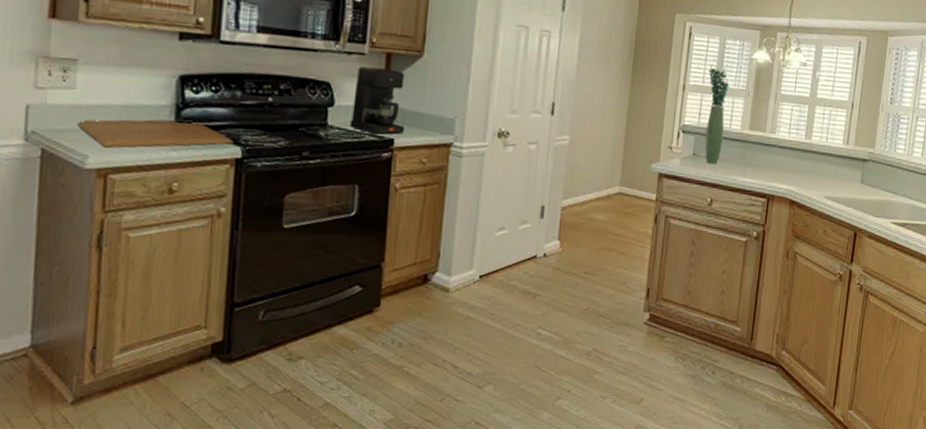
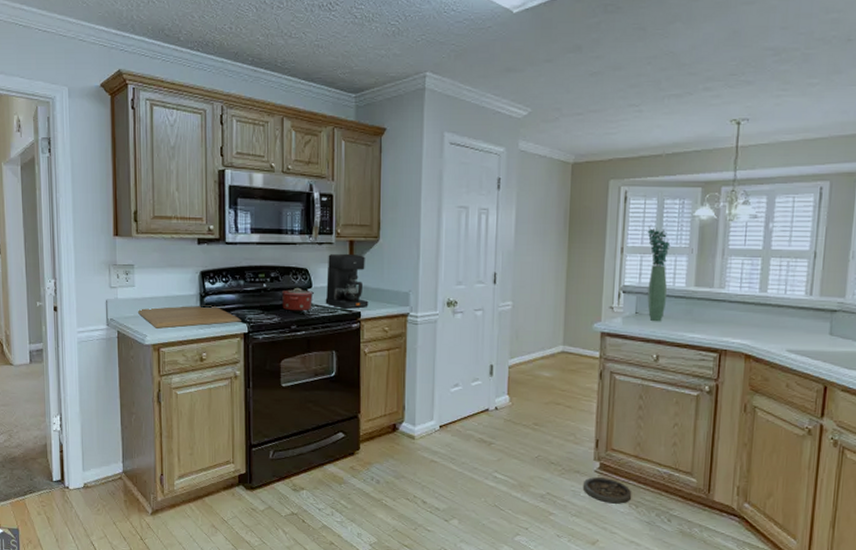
casserole: none [292,104,336,135] -> present [281,287,314,311]
pet bowl: none [631,330,680,358] -> present [582,477,632,504]

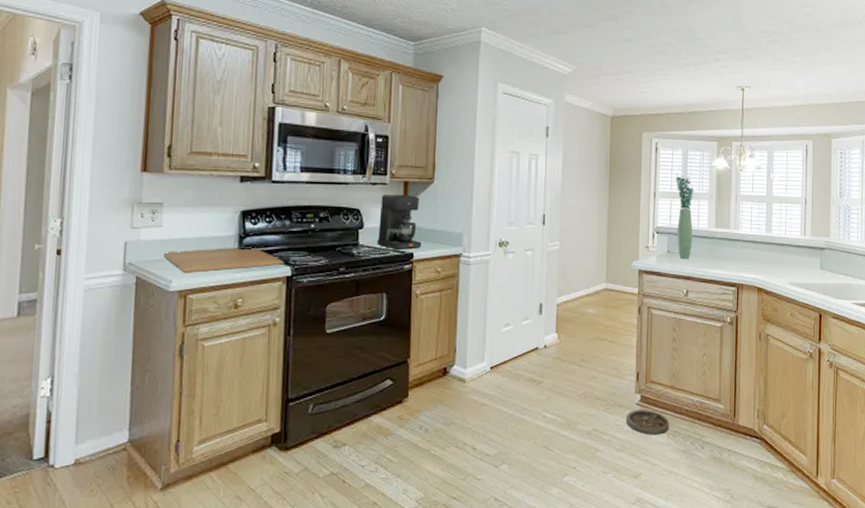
casserole: present [281,287,314,311] -> none [330,228,365,253]

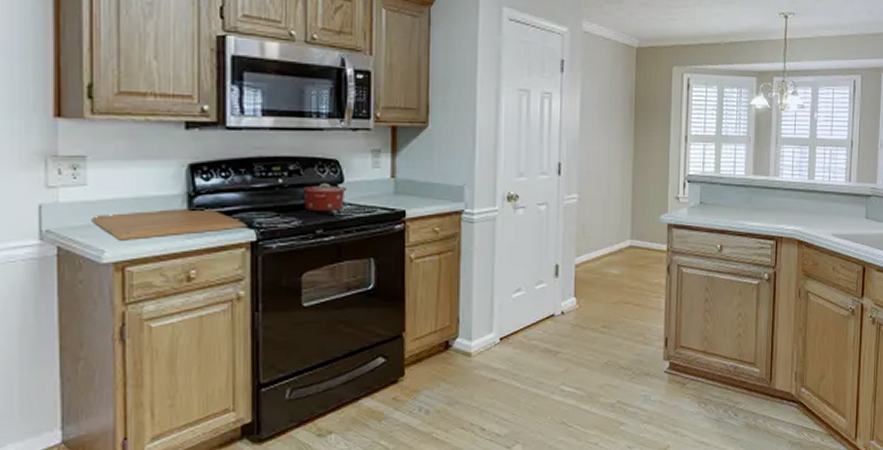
casserole: none [330,228,365,253] -> present [303,182,346,212]
coffee maker: present [377,194,422,250] -> none [361,141,415,207]
pet bowl: present [626,410,670,435] -> none [653,377,701,405]
vase: present [675,173,694,260] -> none [709,114,730,212]

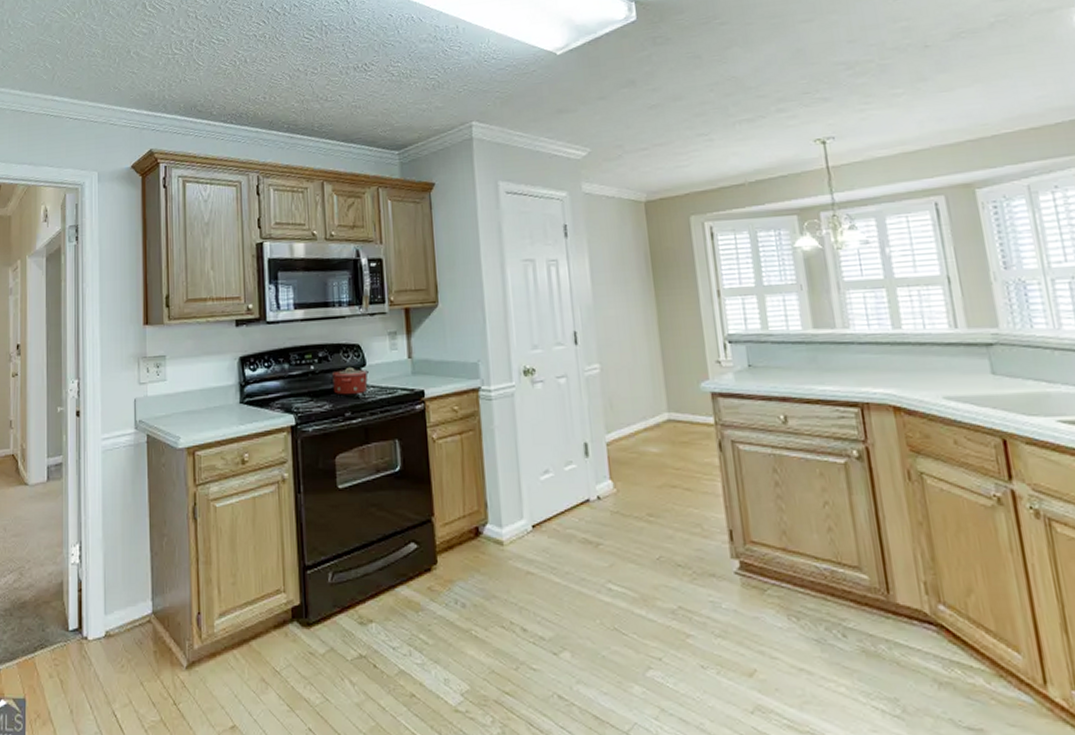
chopping board: present [90,207,247,241] -> none [169,395,287,428]

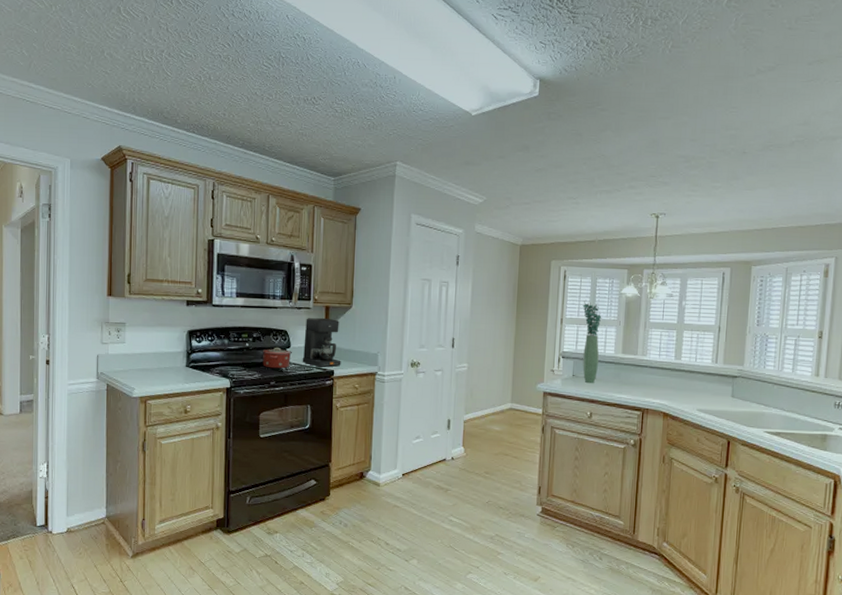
coffee maker: none [382,323,433,388] -> present [302,317,341,367]
vase: none [744,263,784,375] -> present [582,301,602,384]

